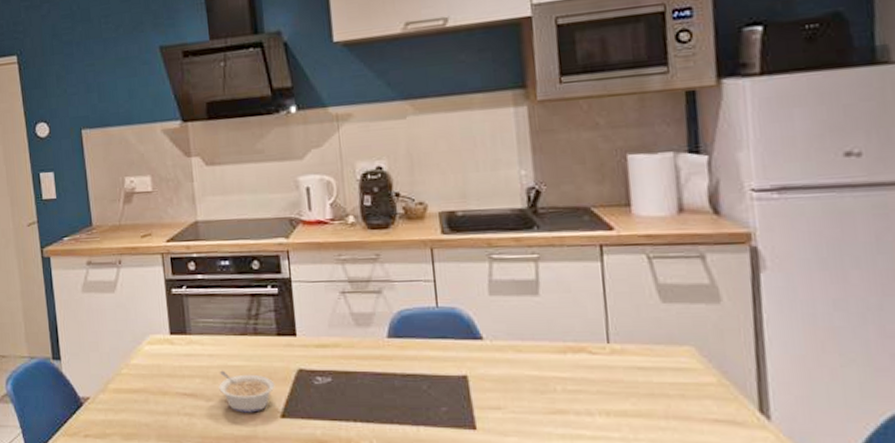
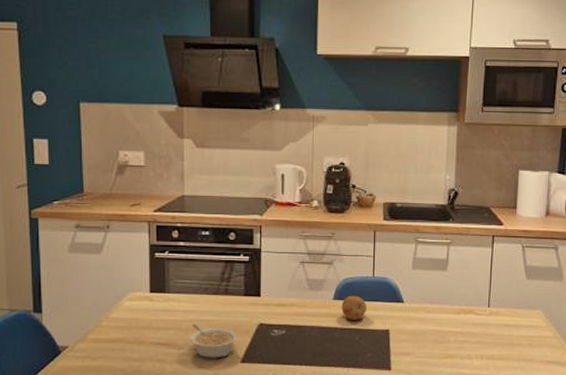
fruit: none [399,332,433,364] -> present [341,295,367,320]

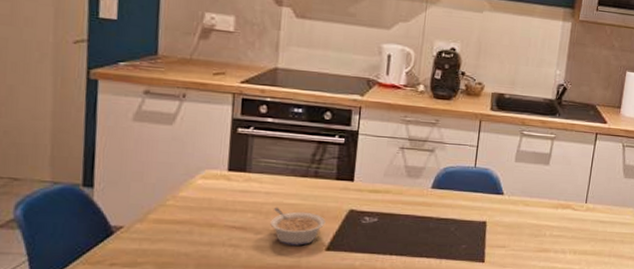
fruit: present [341,295,367,320] -> none [439,185,466,211]

